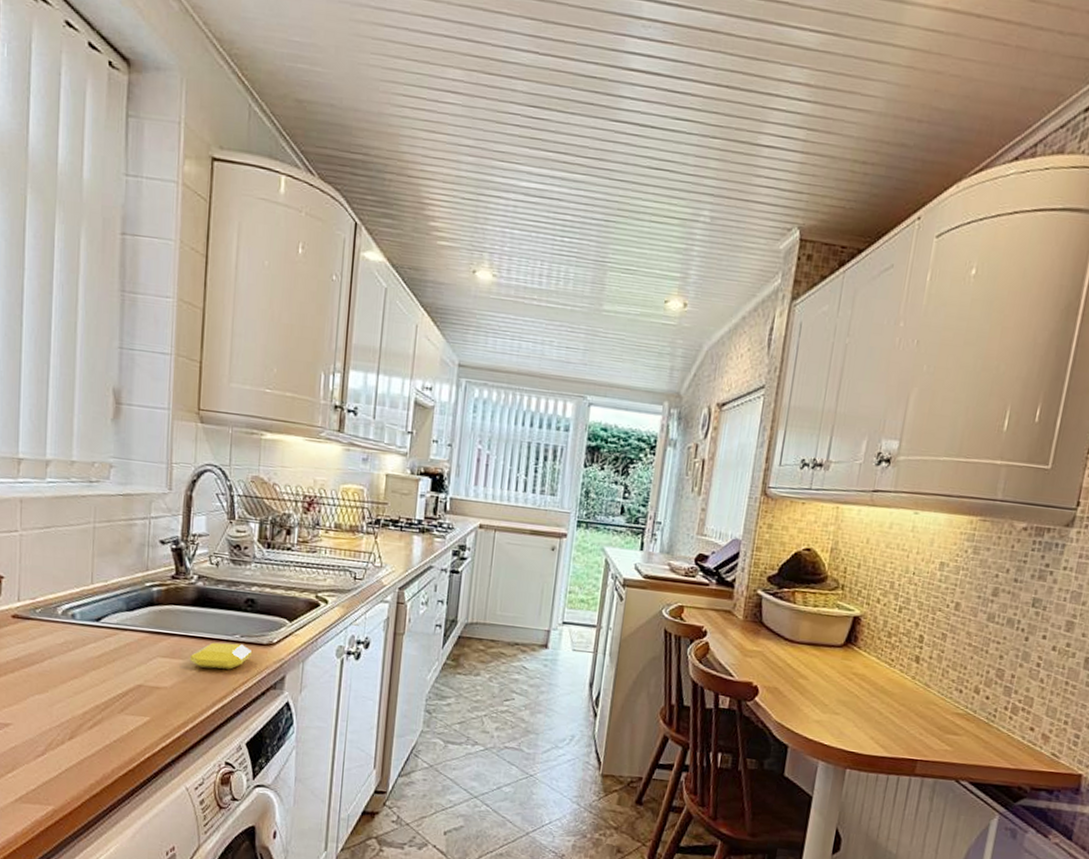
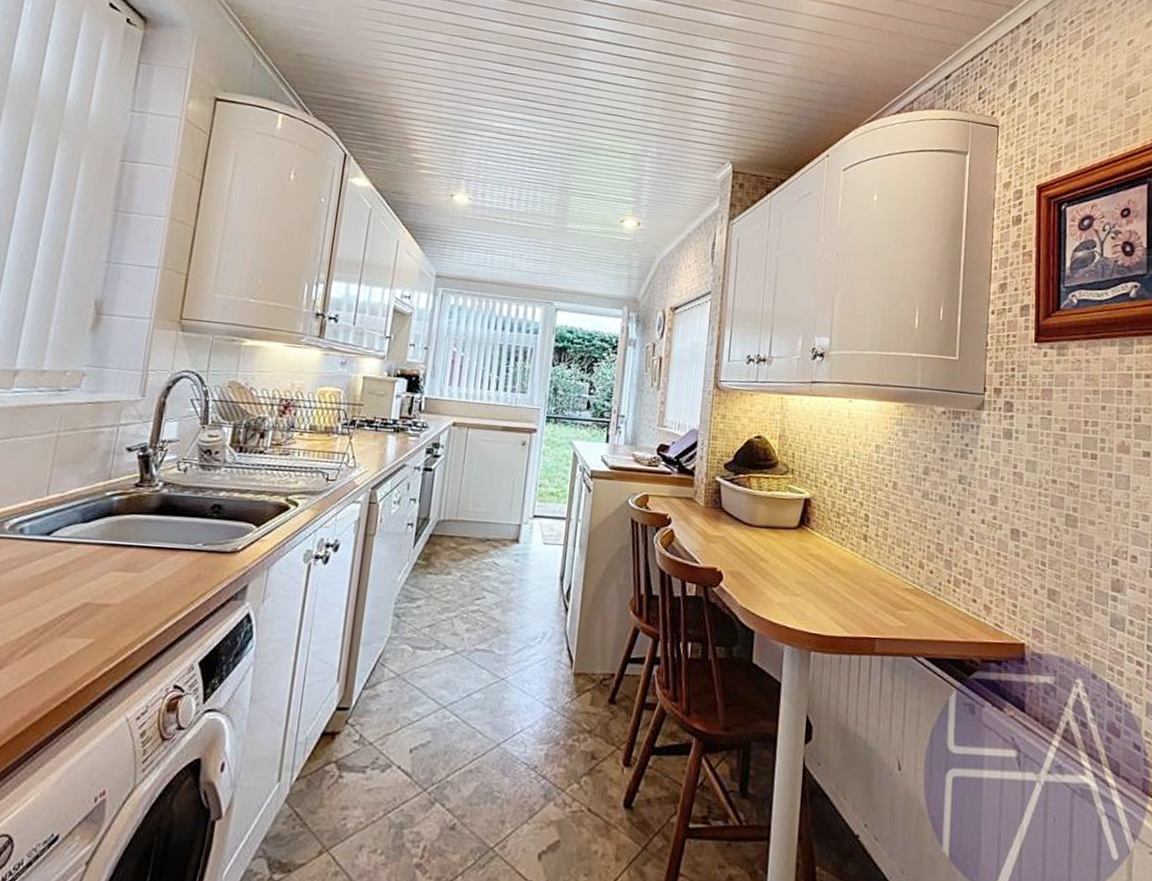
soap bar: present [189,642,253,670] -> none [145,552,215,581]

